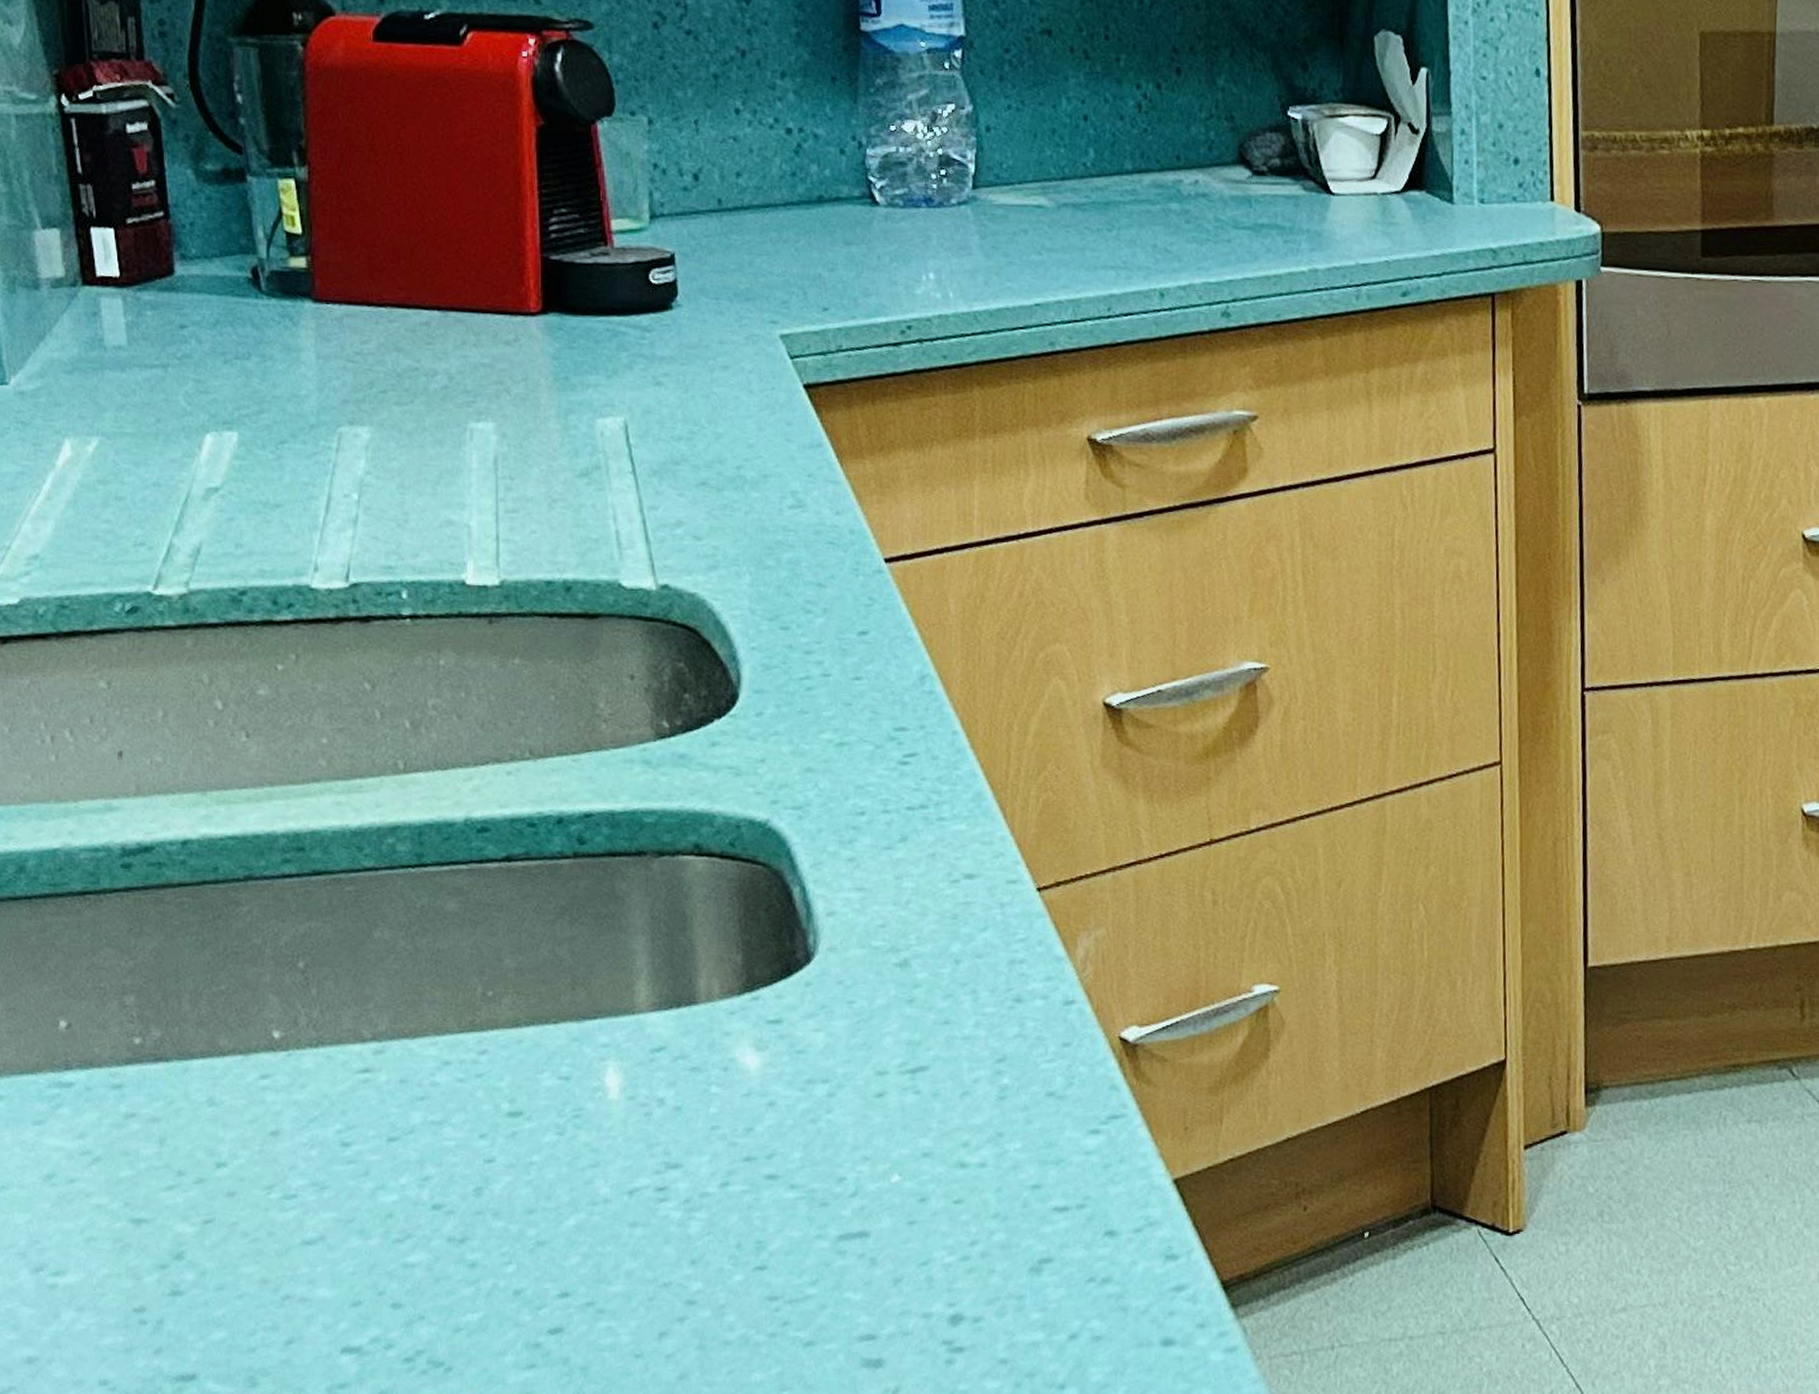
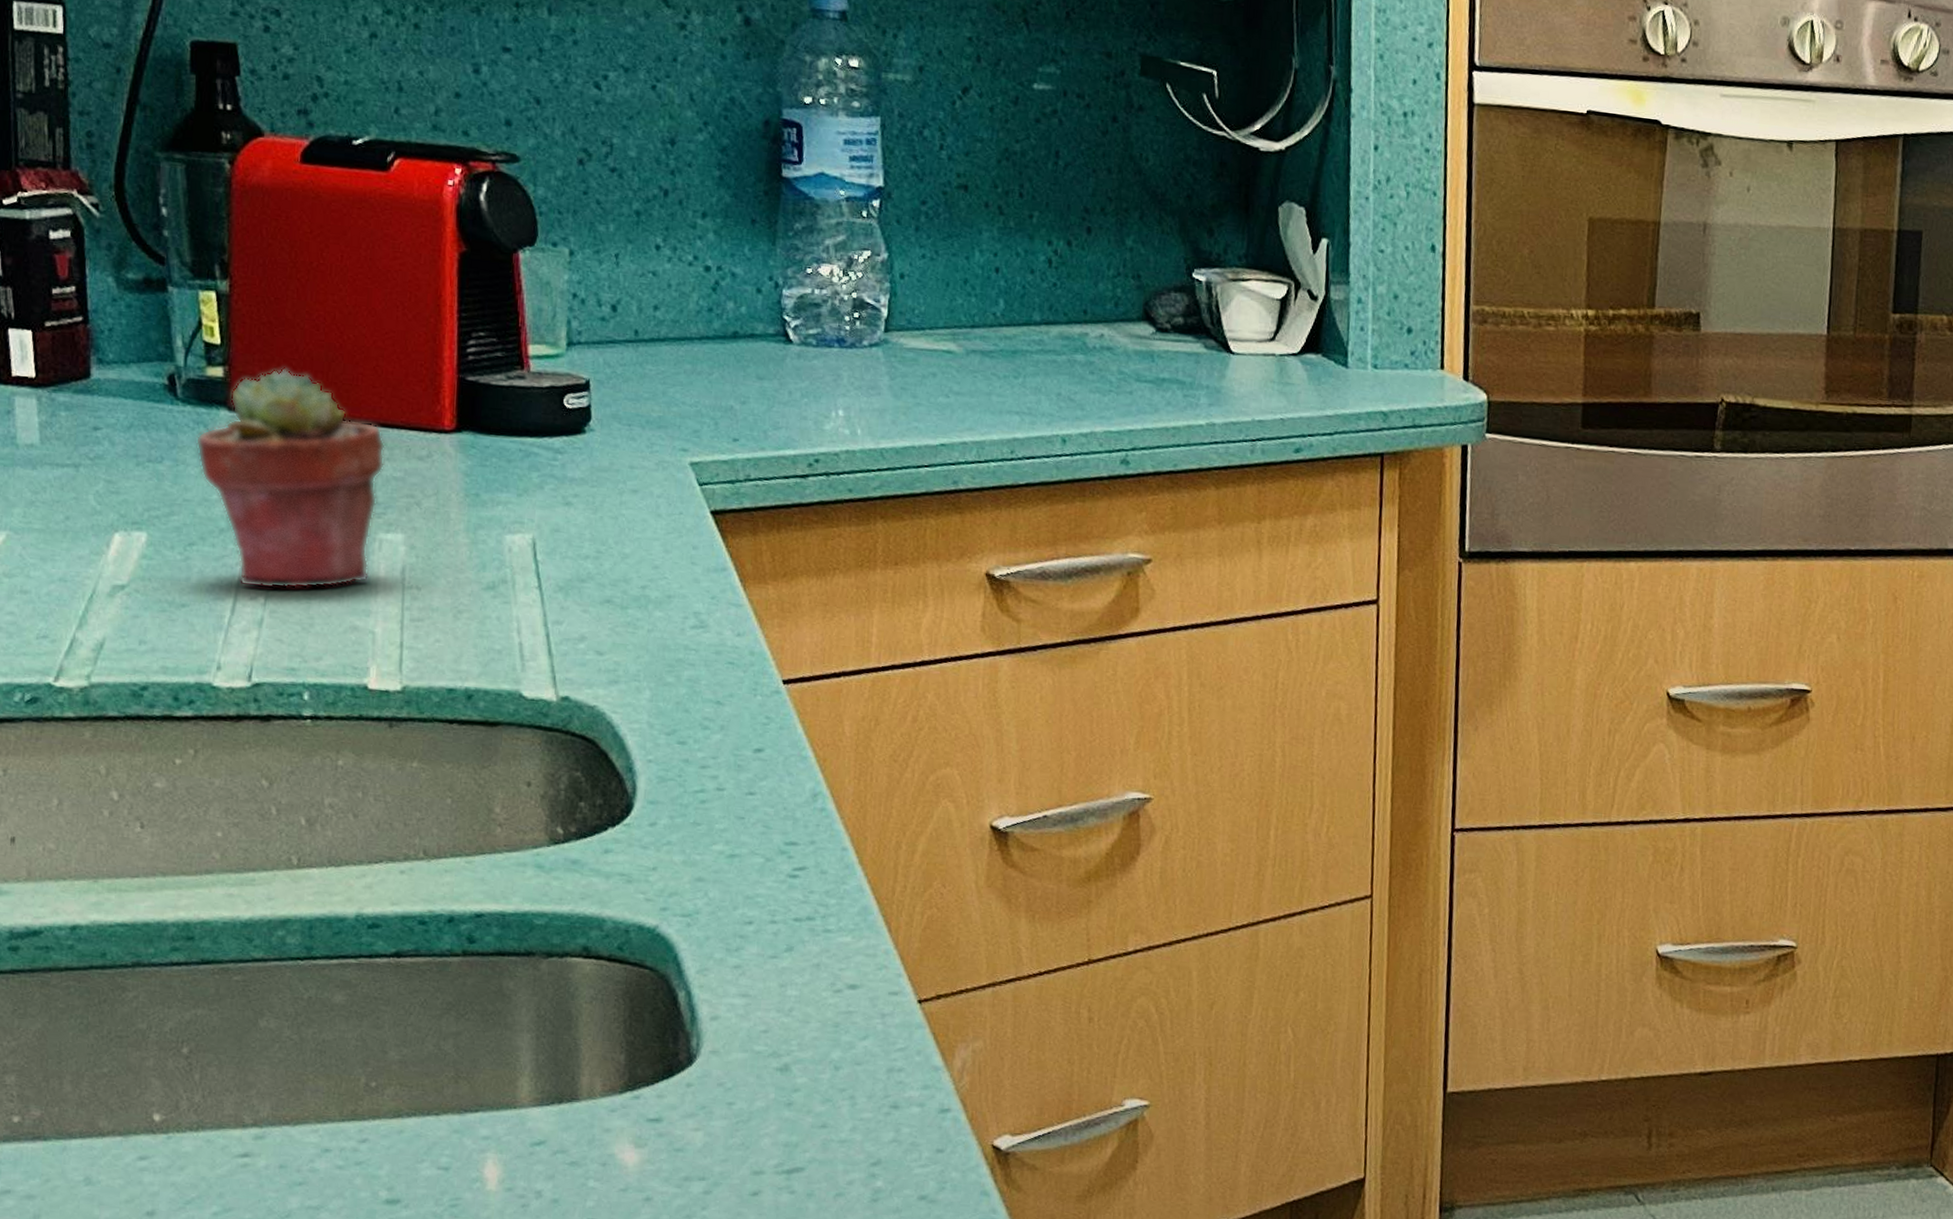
potted succulent: none [281,255,472,485] -> present [195,367,386,589]

